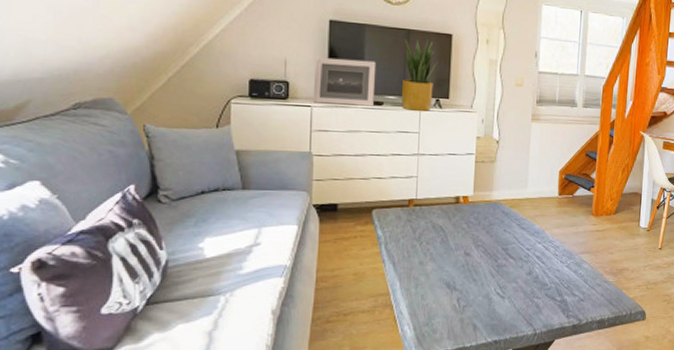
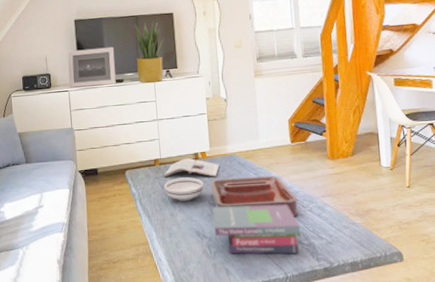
bowl: none [416,222,461,250] -> present [163,177,204,202]
magazine: none [417,201,481,225] -> present [164,157,220,178]
books: none [466,256,556,311] -> present [212,204,301,255]
decorative tray: none [468,227,557,273] -> present [210,176,298,217]

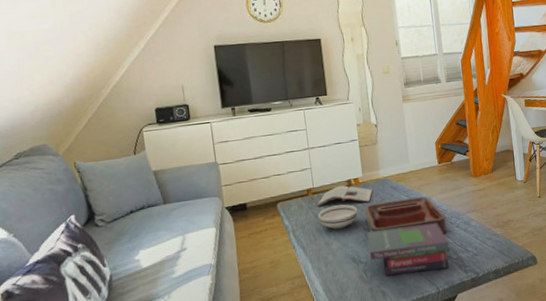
picture frame: present [67,46,117,88] -> none [207,74,264,119]
planter: present [134,21,164,84] -> none [280,47,313,112]

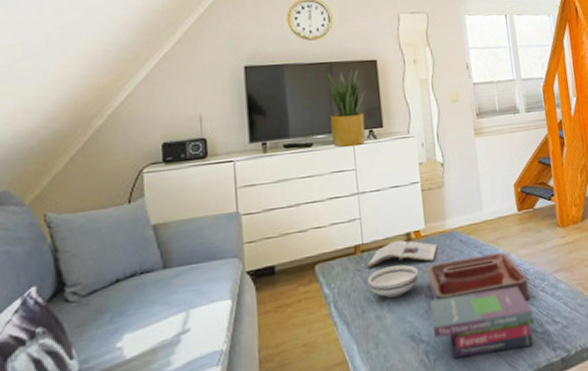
planter: none [280,47,313,112] -> present [327,69,366,148]

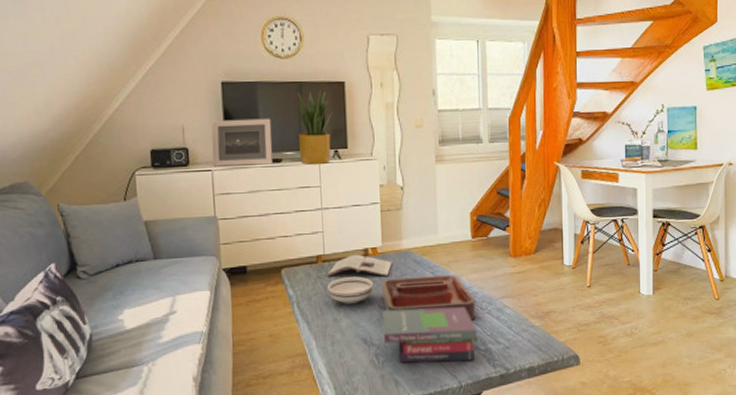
picture frame: none [233,101,303,157] -> present [211,118,273,167]

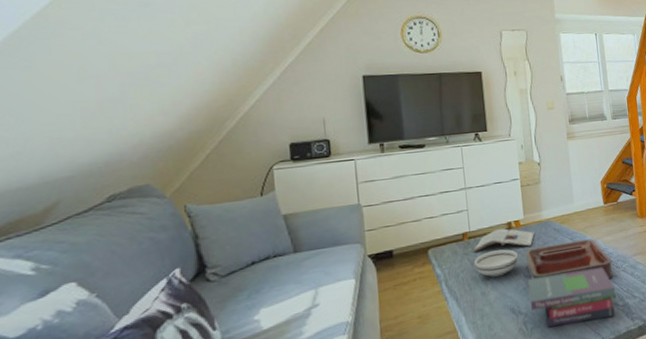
picture frame: present [211,118,273,167] -> none [353,107,416,156]
planter: present [297,89,333,166] -> none [437,79,472,149]

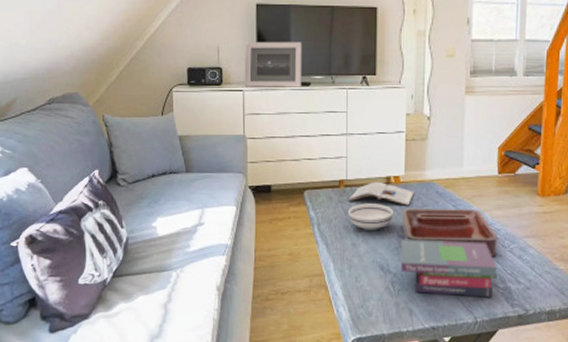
picture frame: none [353,107,416,156] -> present [244,41,303,88]

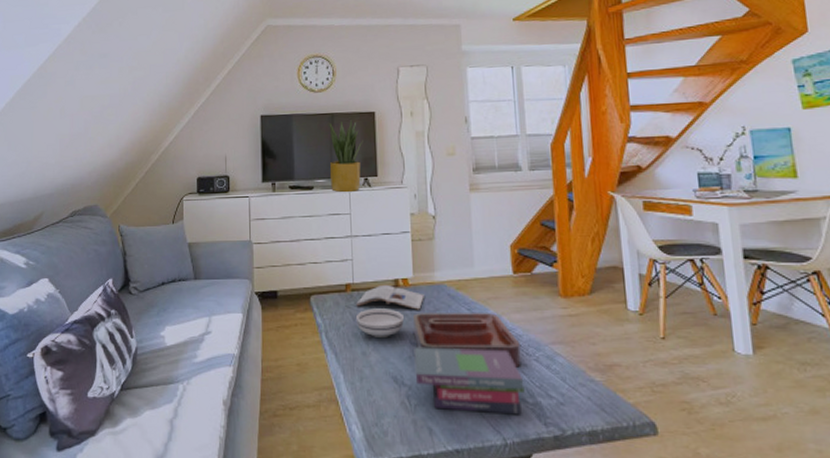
picture frame: present [244,41,303,88] -> none [250,148,306,193]
planter: none [327,14,364,91] -> present [329,120,363,193]

